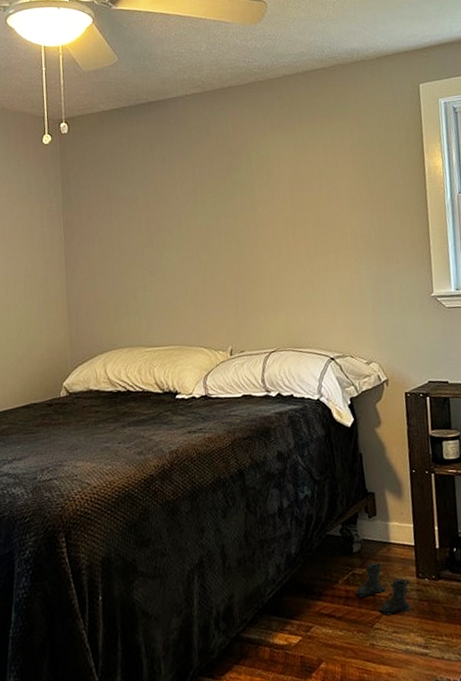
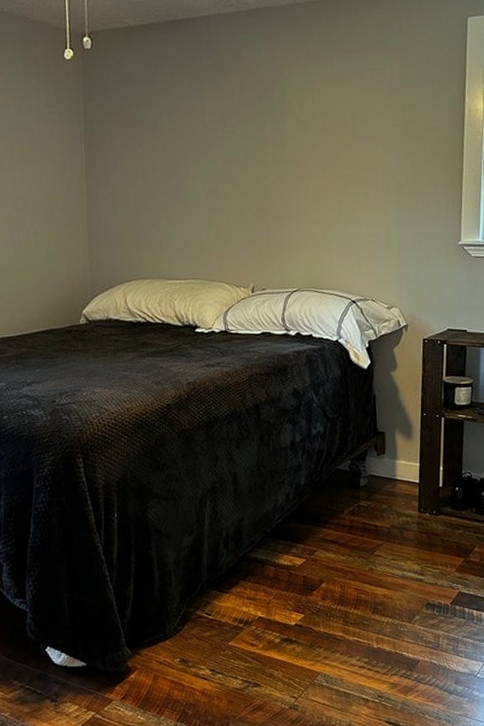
boots: present [354,562,413,615] -> none [358,497,412,544]

